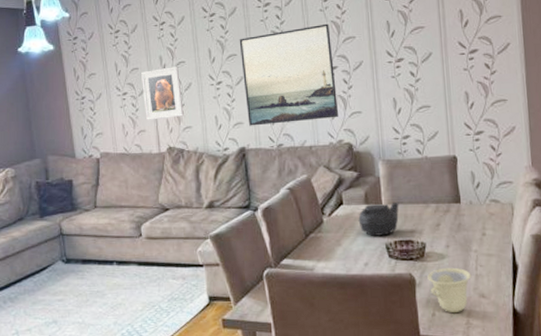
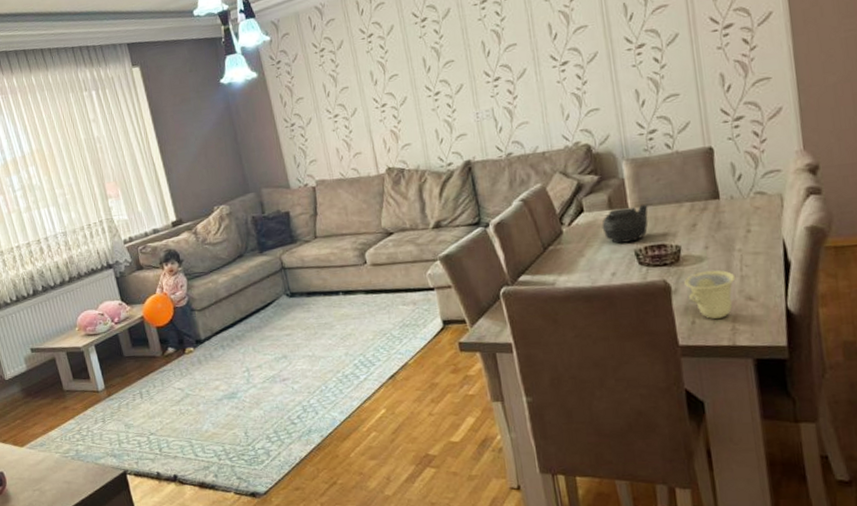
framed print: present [140,67,184,120] -> none [351,80,401,142]
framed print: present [239,23,339,126] -> none [456,14,574,137]

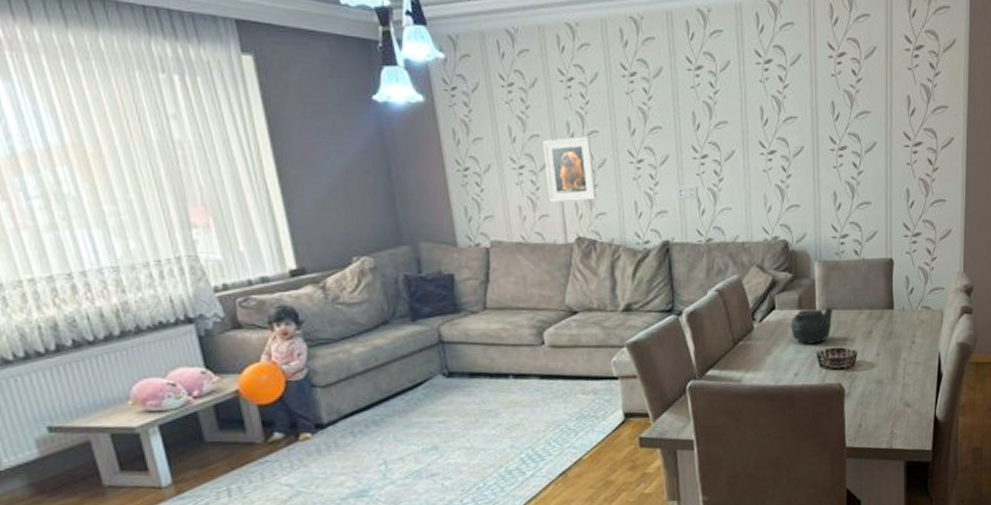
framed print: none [351,80,401,142] -> present [541,136,597,203]
cup: present [684,269,736,319] -> none [856,376,899,423]

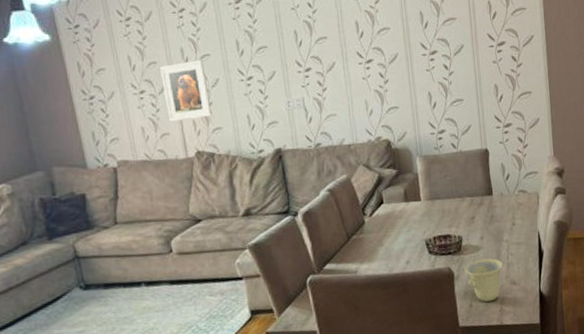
teapot: present [790,307,833,344] -> none [398,197,437,234]
cup: none [856,376,899,423] -> present [464,258,504,302]

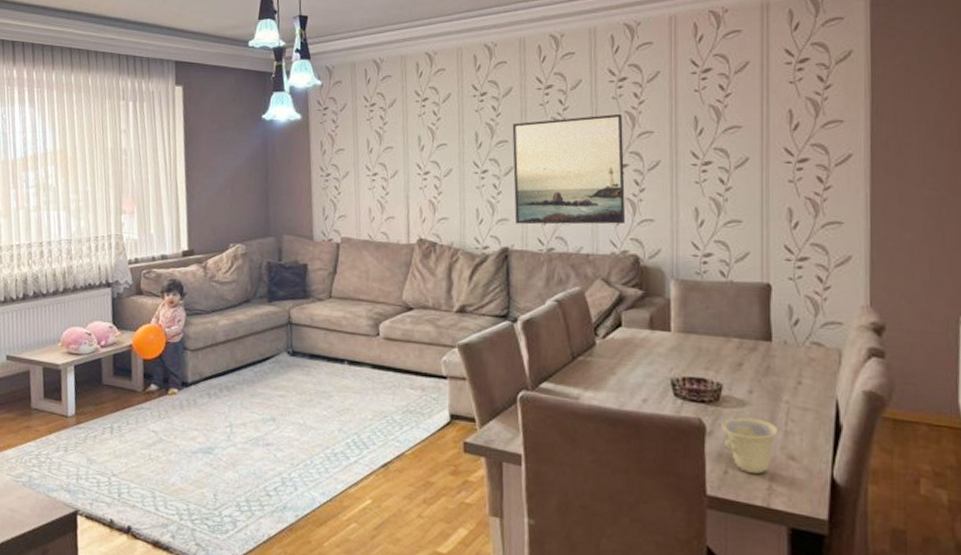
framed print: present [159,60,212,122] -> none [394,149,441,207]
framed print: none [269,13,377,125] -> present [512,113,626,225]

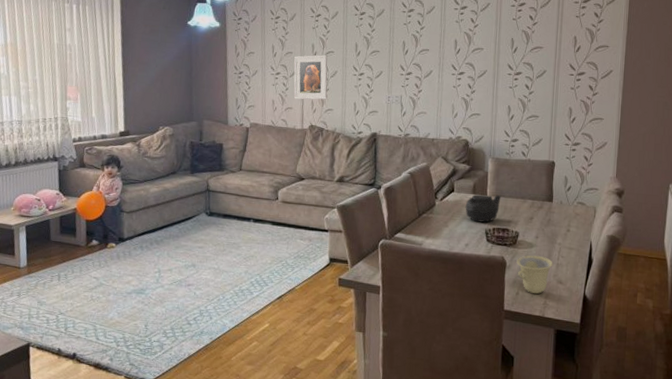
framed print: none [394,149,441,207] -> present [293,55,328,100]
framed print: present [512,113,626,225] -> none [382,34,463,117]
teapot: none [639,330,692,370] -> present [465,194,501,223]

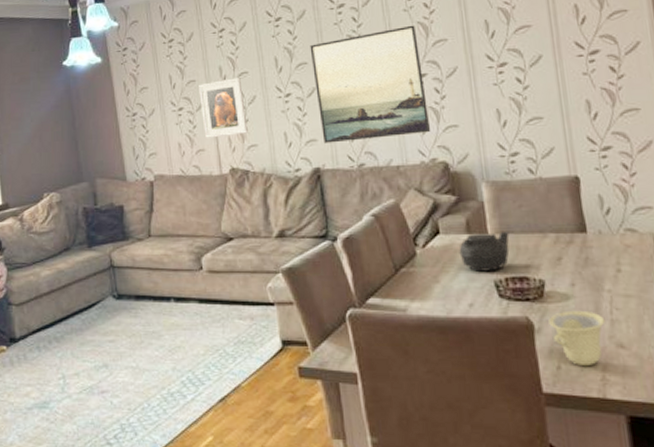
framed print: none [382,34,463,117] -> present [310,25,431,144]

